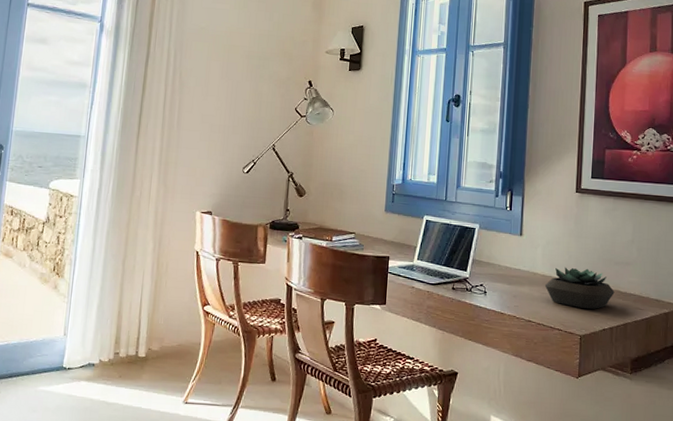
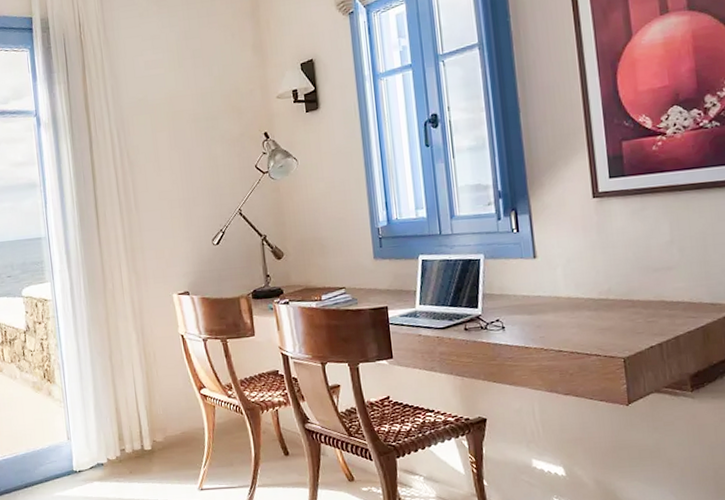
succulent plant: present [544,267,615,309] -> none [572,281,658,328]

